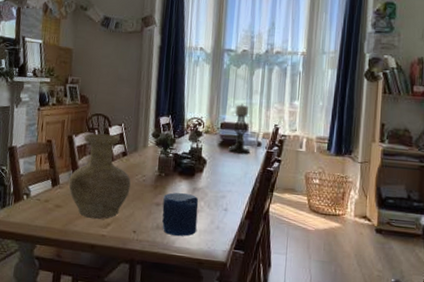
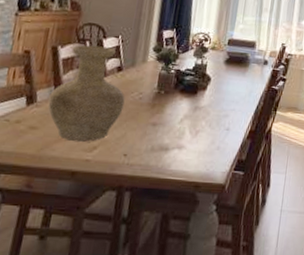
candle: present [162,192,199,236] -> none [157,111,200,158]
candle holder: present [228,103,251,154] -> none [234,20,260,72]

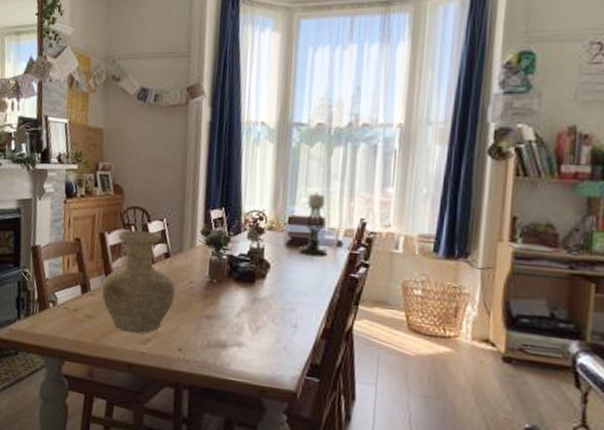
candle holder: none [234,20,260,72] -> present [298,191,329,256]

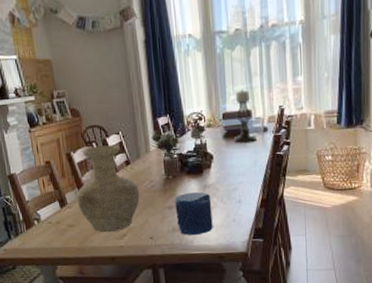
candle: none [214,303,261,358] -> present [175,191,213,235]

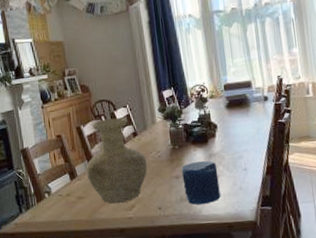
candle holder: present [233,88,258,143] -> none [233,61,259,112]

